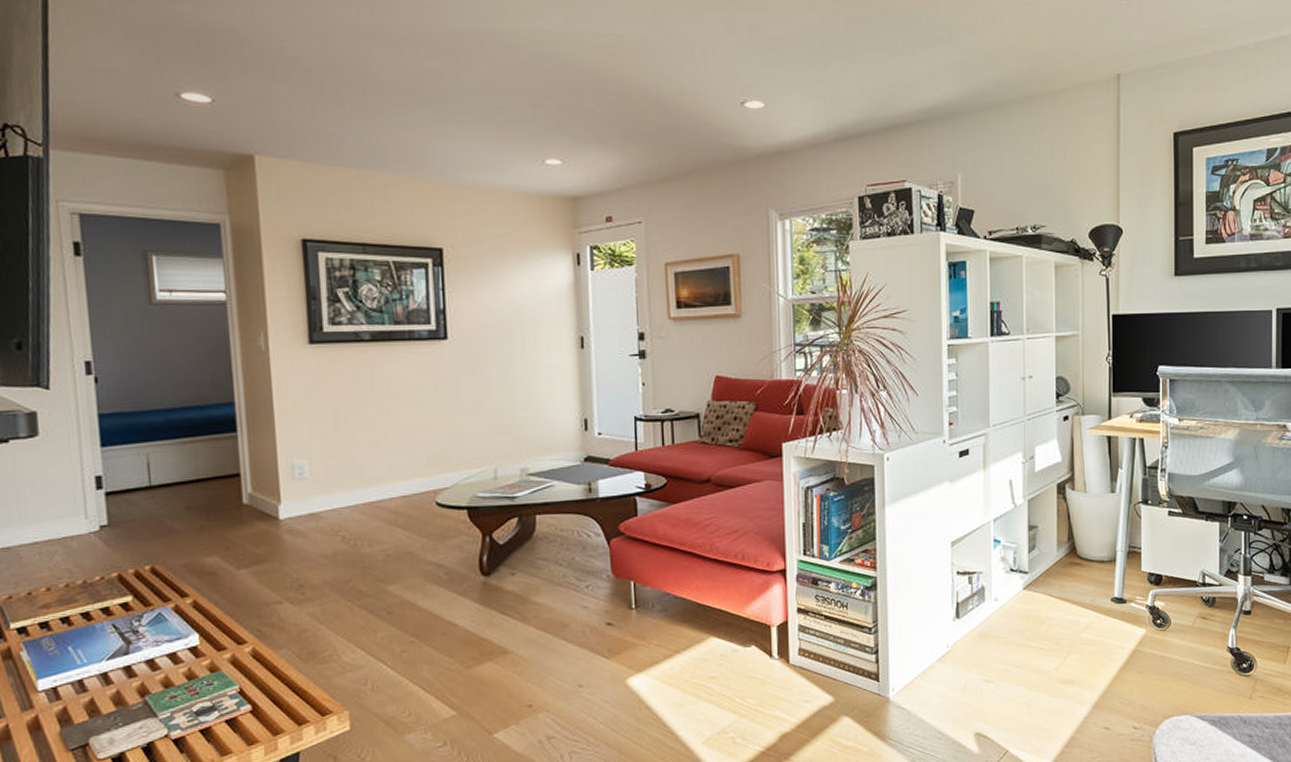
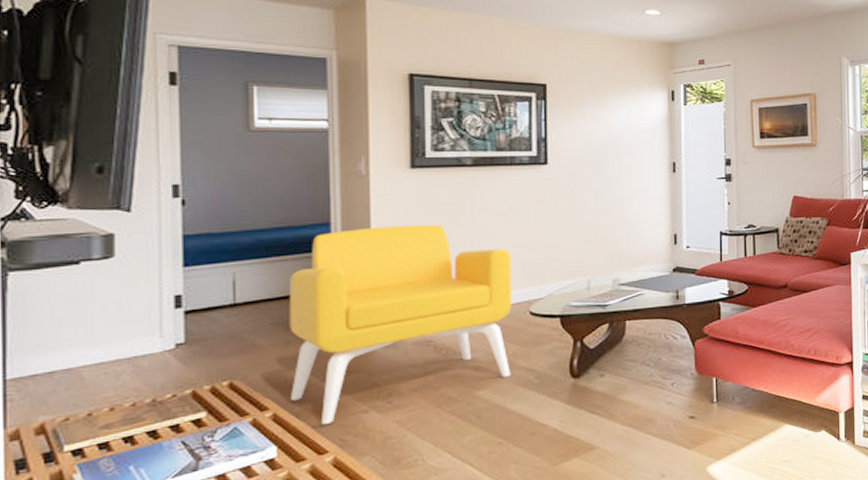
armchair: none [200,405,420,615] -> present [289,224,512,425]

